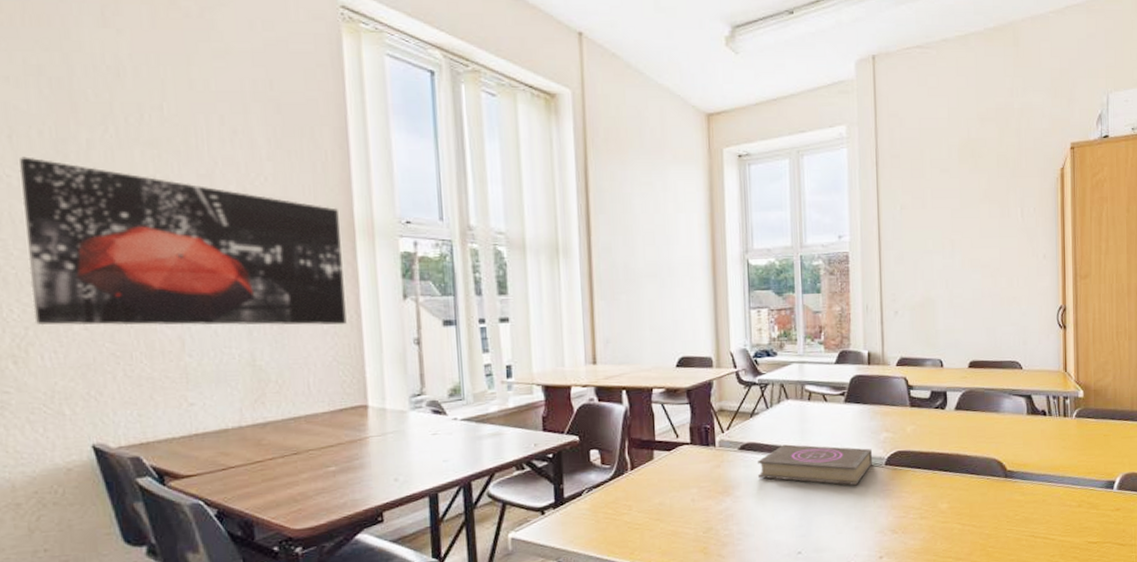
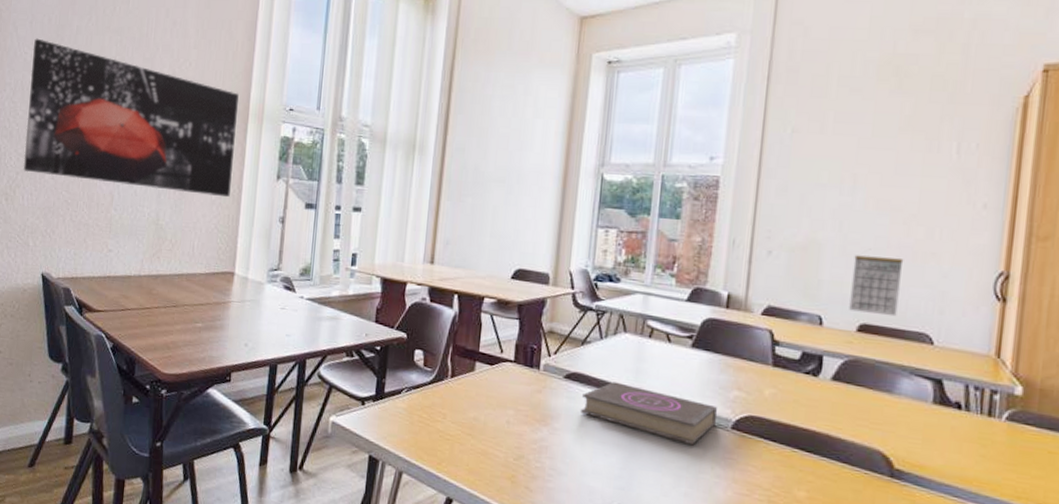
calendar: none [960,305,995,352] -> present [849,255,904,317]

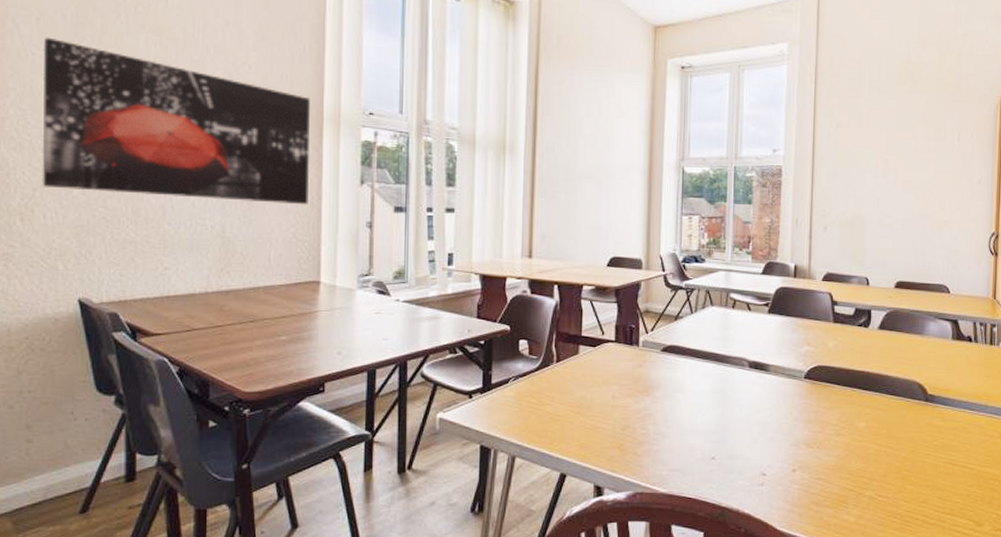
book: present [581,382,718,444] -> none [678,350,793,395]
calendar: present [849,255,904,317] -> none [888,226,926,274]

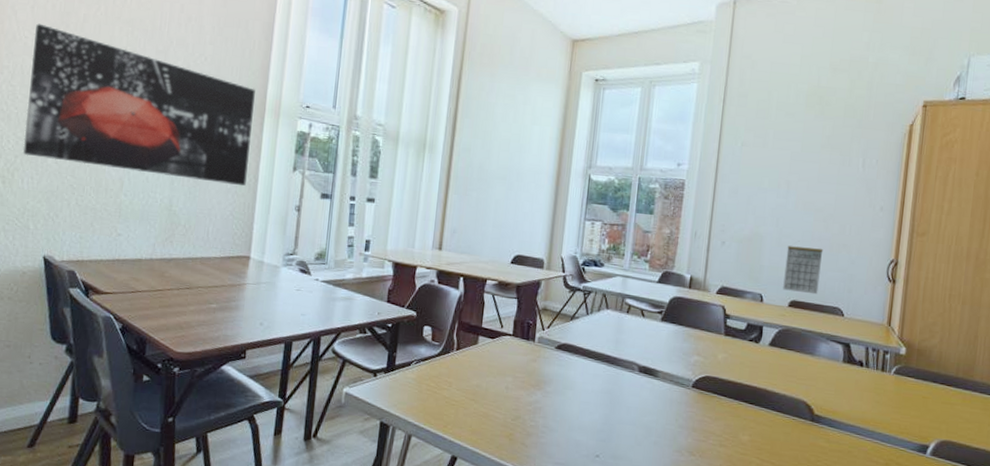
calendar: none [888,226,926,274] -> present [783,246,824,295]

